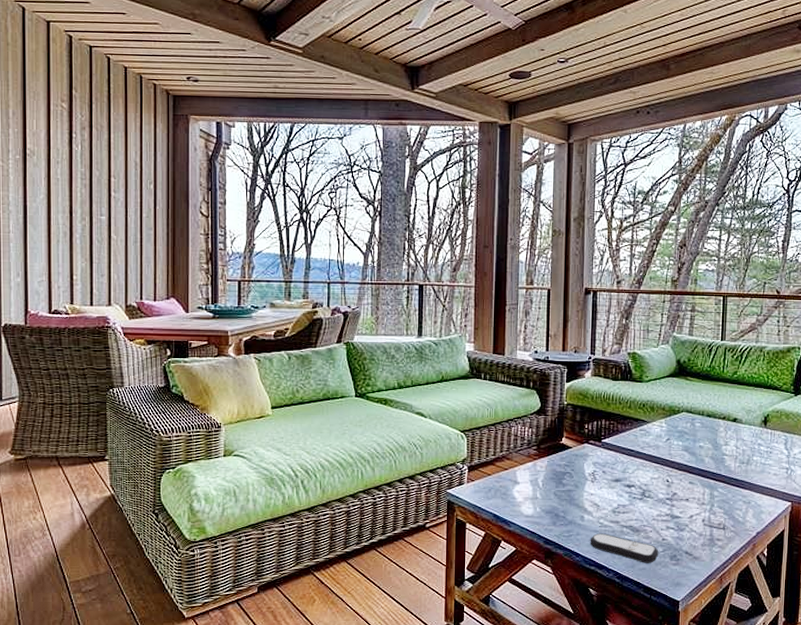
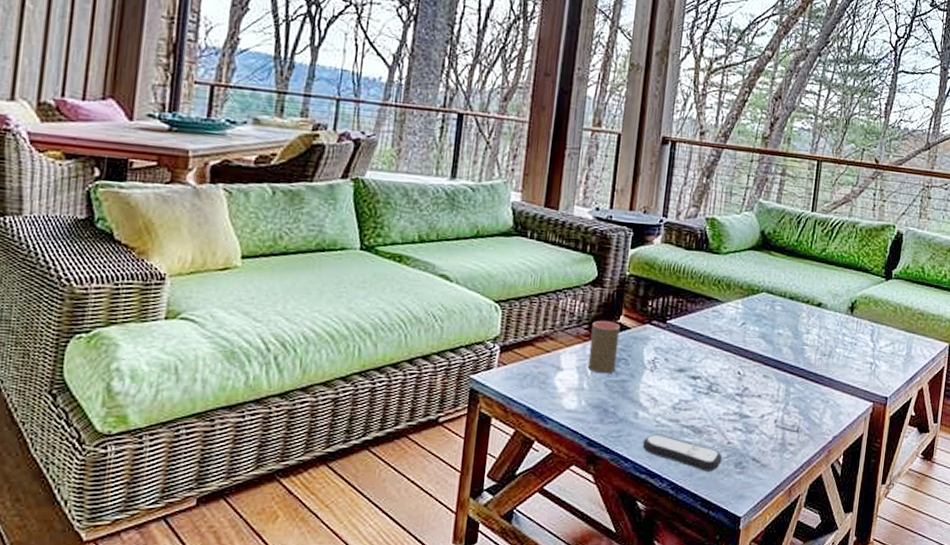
cup: none [539,442,563,485] -> present [587,320,621,374]

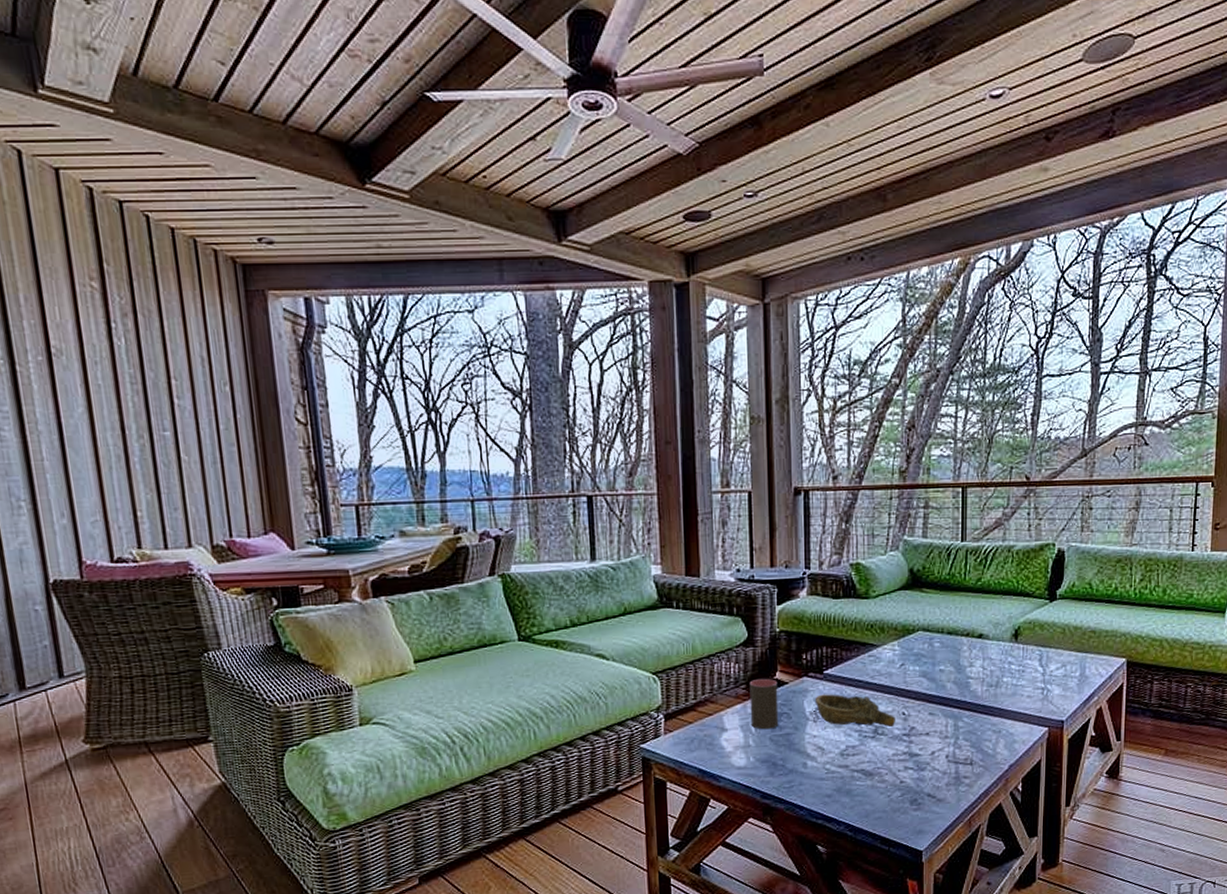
remote control: present [642,434,723,472] -> none [815,780,897,812]
decorative bowl: none [655,344,731,385] -> present [816,694,895,727]

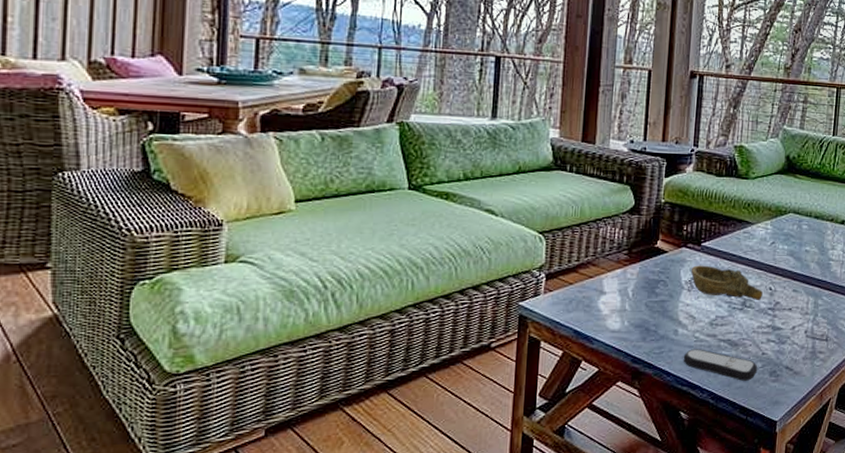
cup: present [749,678,779,730] -> none [628,245,658,295]
remote control: none [815,780,897,812] -> present [683,349,758,381]

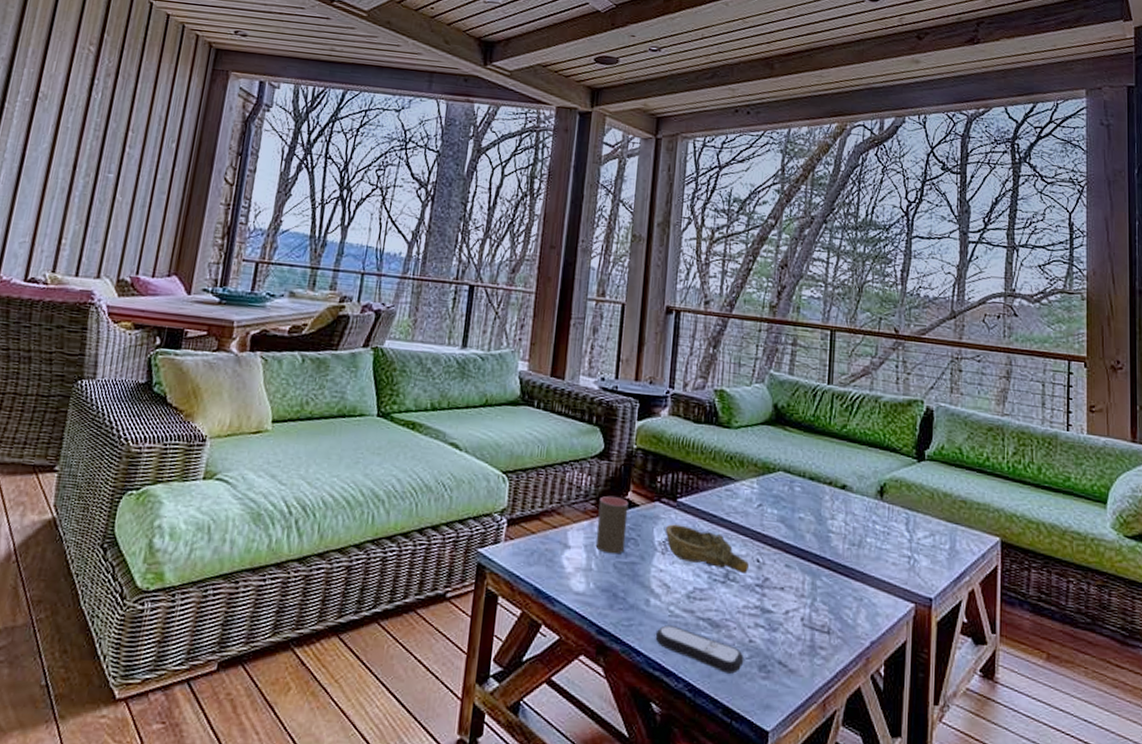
cup: none [628,245,658,295] -> present [595,495,629,554]

